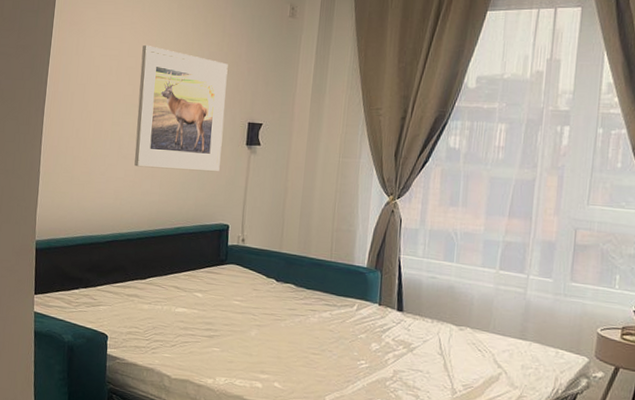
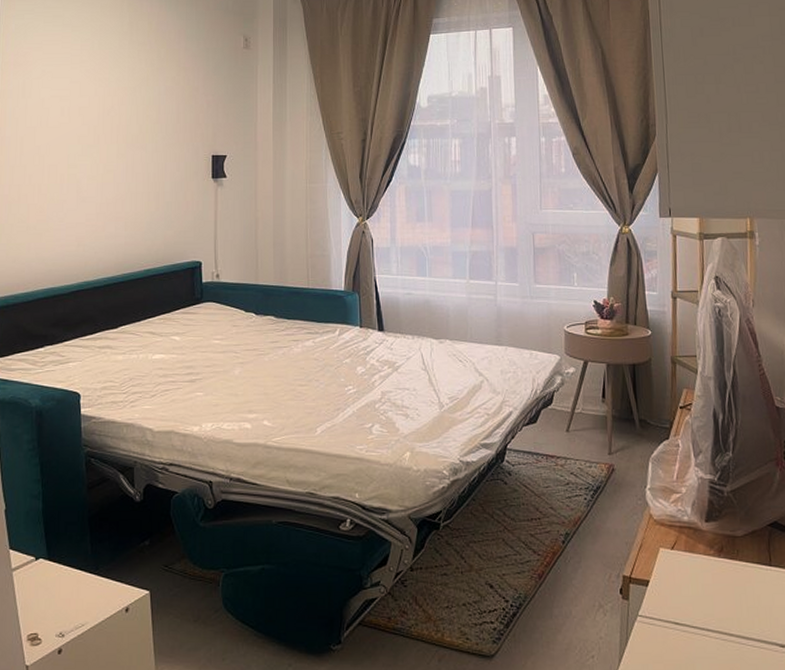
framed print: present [134,44,228,171] -> none [94,83,187,210]

